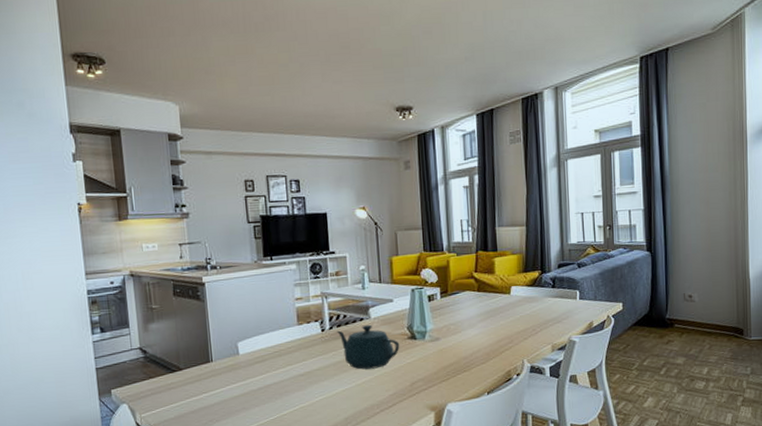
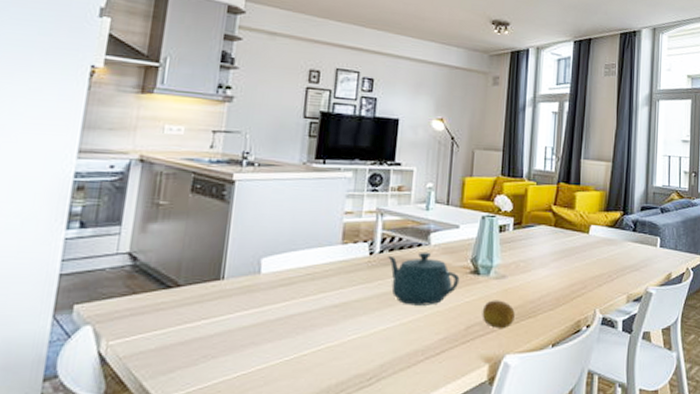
fruit: none [423,359,452,383] -> present [482,300,515,329]

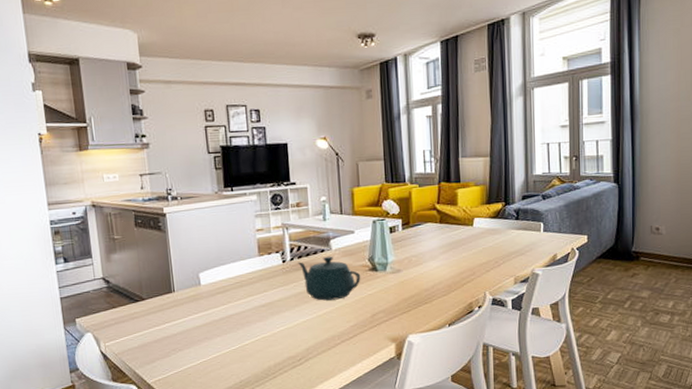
fruit: present [482,300,515,329] -> none [384,290,413,315]

